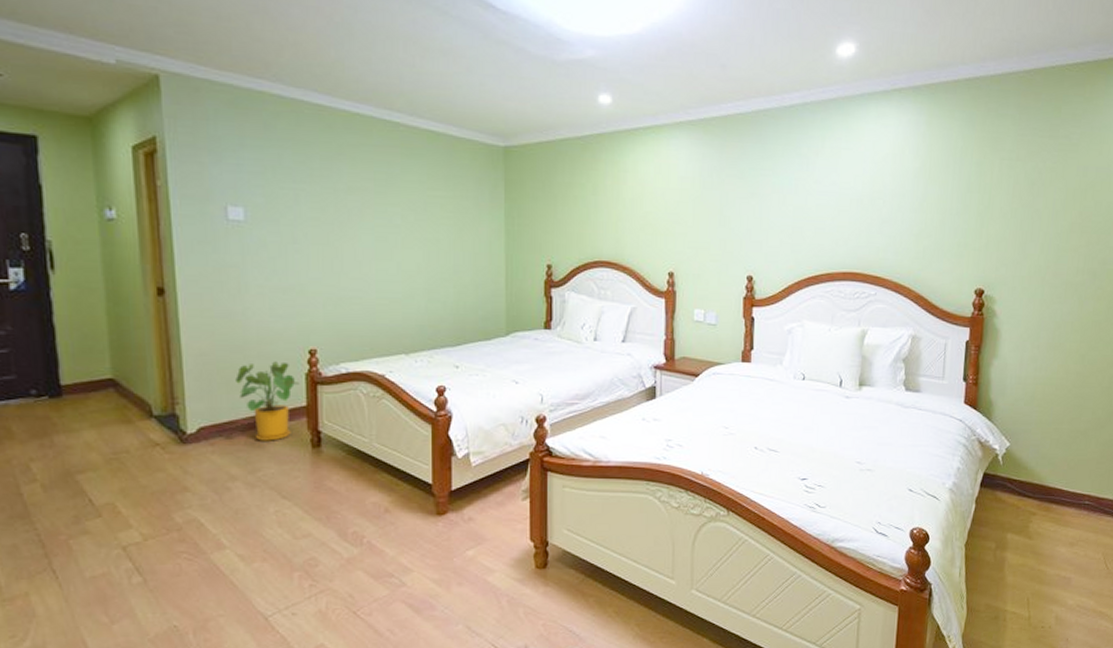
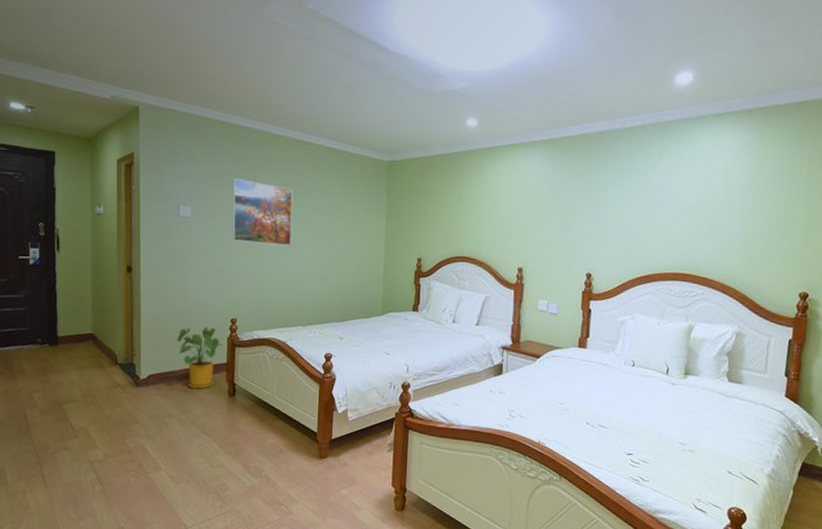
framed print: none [299,170,385,255] -> present [231,179,293,246]

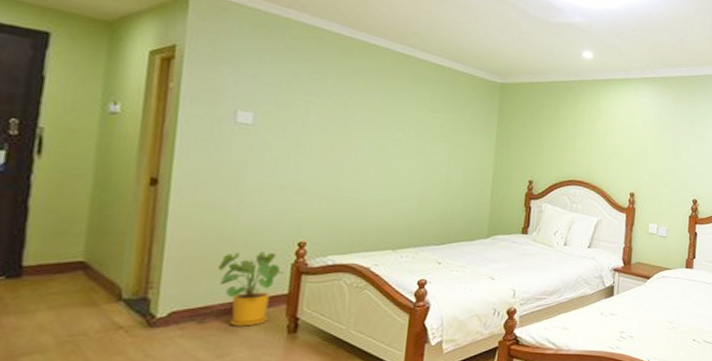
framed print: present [231,179,293,246] -> none [306,86,389,163]

